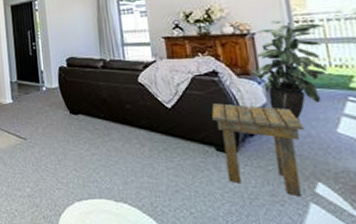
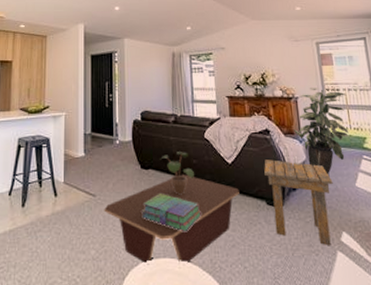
coffee table: none [35,119,182,206] -> present [104,174,240,265]
stack of books: none [73,138,139,176] -> present [141,194,201,232]
potted plant: none [89,97,128,139] -> present [159,152,194,195]

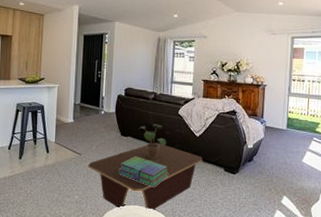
side table: present [264,159,333,246] -> none [226,135,284,206]
indoor plant: present [293,88,349,175] -> none [257,77,310,151]

